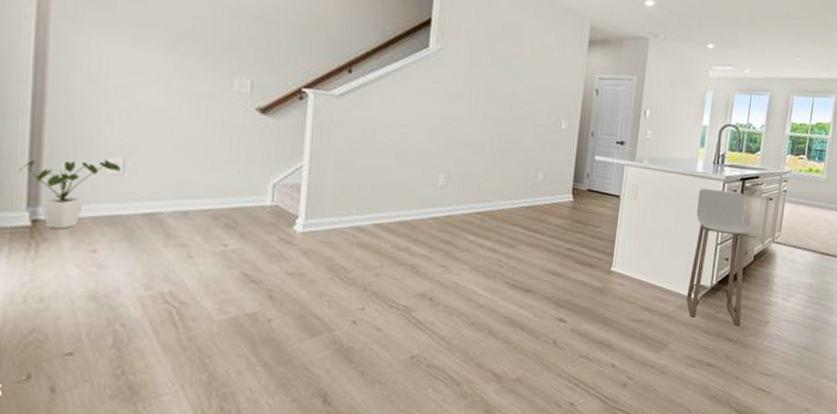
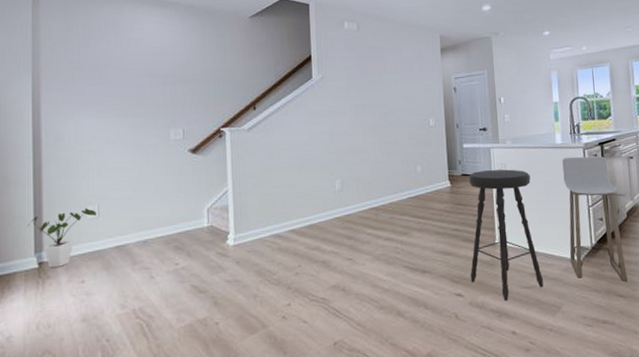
music stool: none [576,188,662,332] -> present [468,169,543,301]

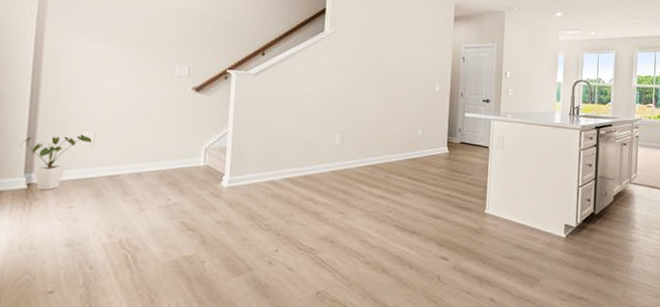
music stool: present [468,169,543,301] -> none [456,141,526,268]
bar stool: present [562,156,627,281] -> none [554,137,609,261]

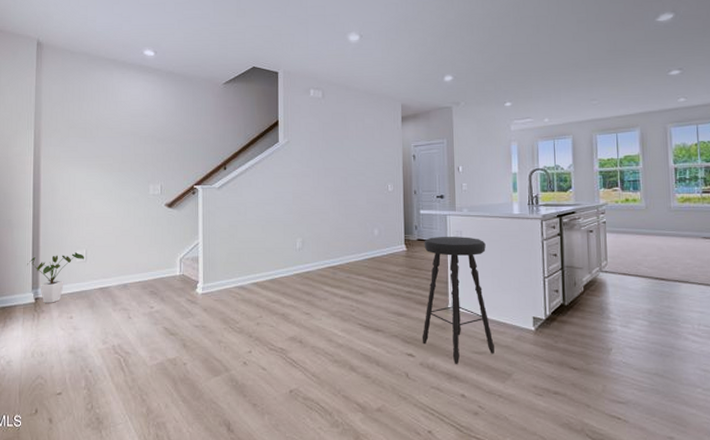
music stool: none [456,141,526,268] -> present [422,237,494,364]

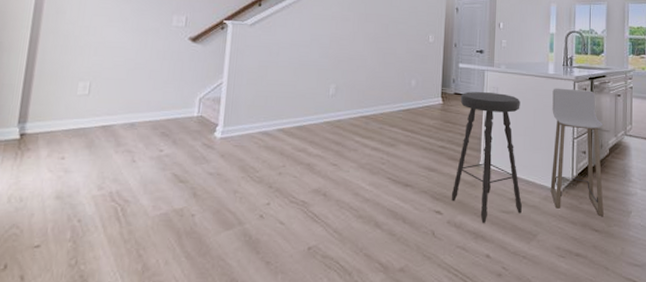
house plant: present [27,252,84,303] -> none [15,84,87,141]
bar stool: none [519,227,581,354] -> present [550,88,604,216]

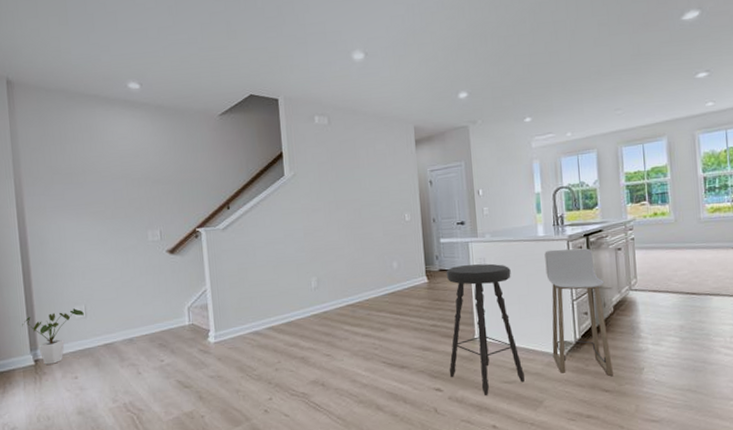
house plant: none [15,84,87,141] -> present [22,308,84,365]

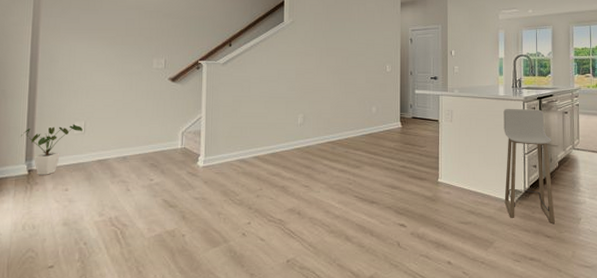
music stool: present [446,263,525,395] -> none [413,115,479,233]

